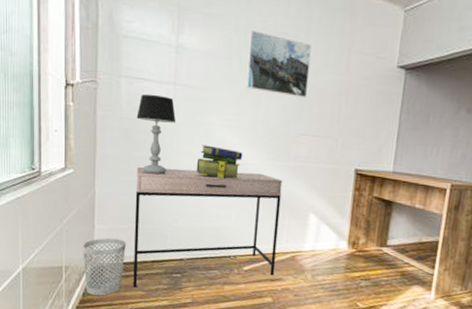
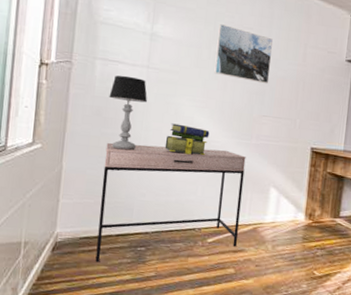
wastebasket: present [82,237,126,296] -> none [44,212,91,272]

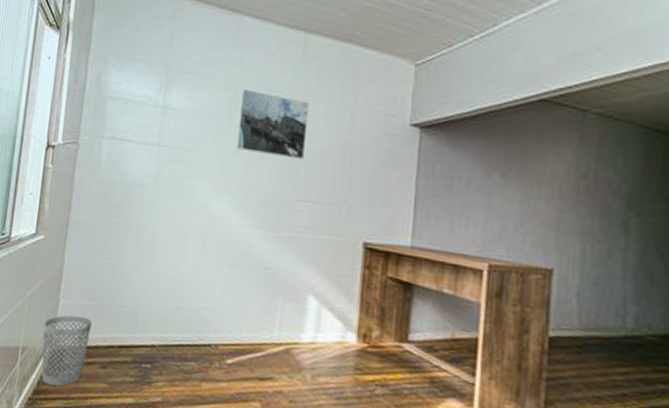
wastebasket: none [44,212,91,272] -> present [41,315,92,386]
desk: present [95,142,246,262] -> none [94,234,276,379]
table lamp: present [109,75,147,151] -> none [115,155,158,244]
stack of books: present [164,123,210,156] -> none [176,211,230,252]

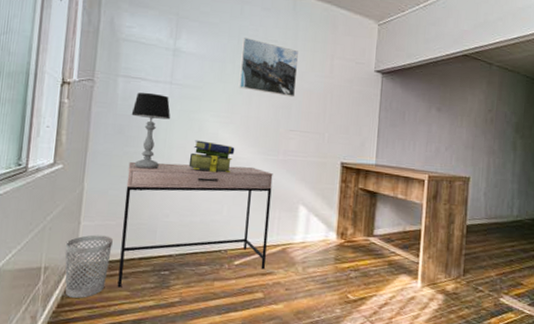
desk: none [94,234,276,379] -> present [117,161,273,288]
table lamp: none [115,155,158,244] -> present [131,92,171,170]
stack of books: none [176,211,230,252] -> present [188,140,235,173]

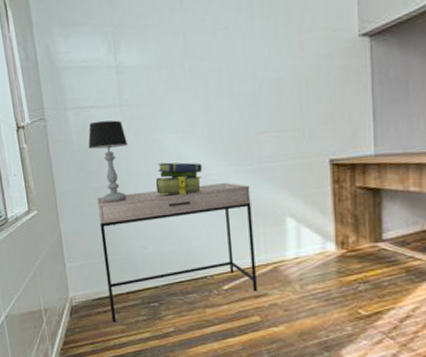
wastebasket: present [65,234,113,298] -> none [57,274,101,335]
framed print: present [238,38,298,98] -> none [188,32,261,95]

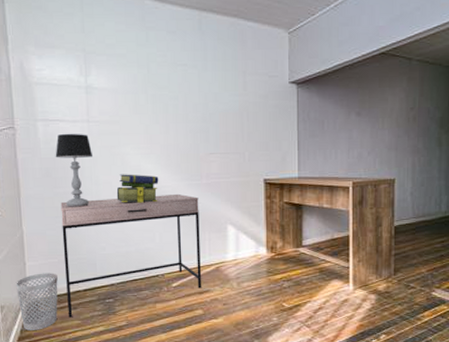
wastebasket: none [57,274,101,335] -> present [16,273,58,330]

